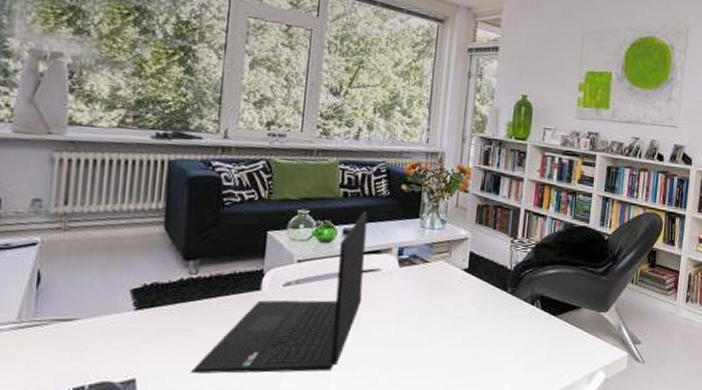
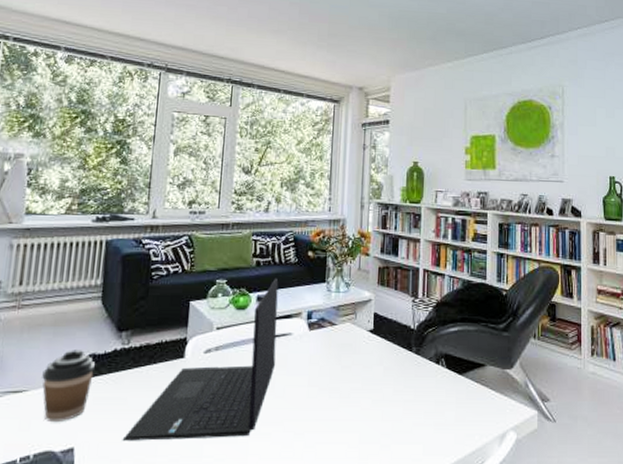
coffee cup: none [96,277,159,352] -> present [42,350,96,421]

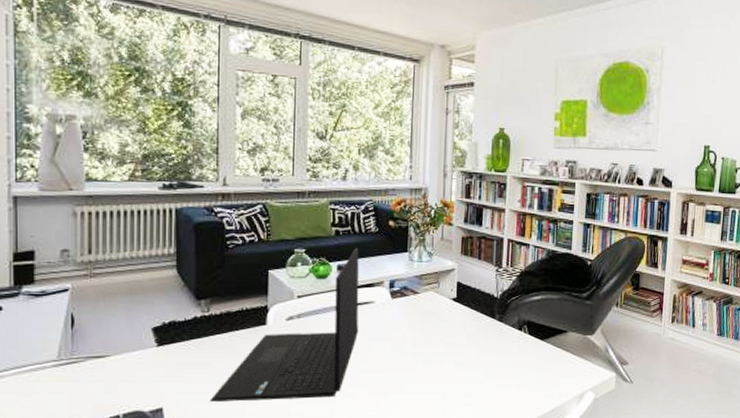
coffee cup: present [42,350,96,421] -> none [123,317,177,384]

